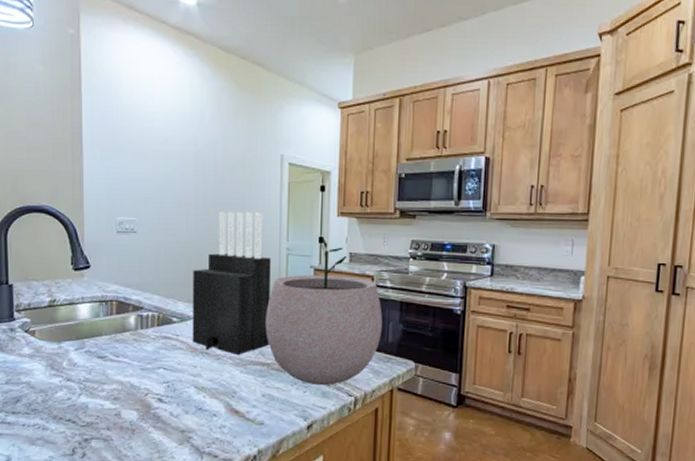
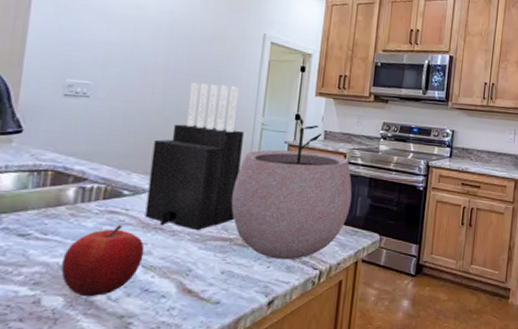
fruit: none [133,349,195,413] -> present [61,225,145,297]

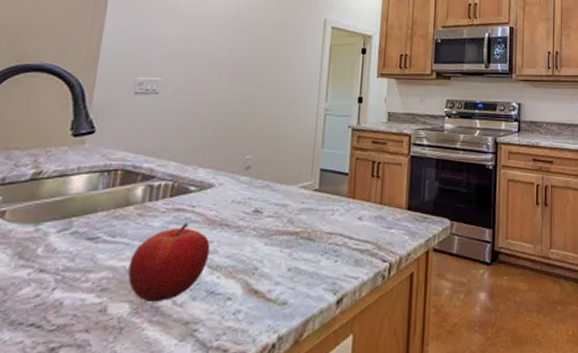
knife block: present [145,82,244,230] -> none [211,72,307,224]
plant pot: present [231,115,352,260] -> none [296,98,419,253]

